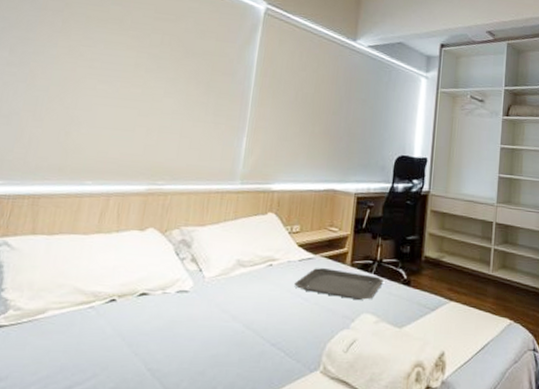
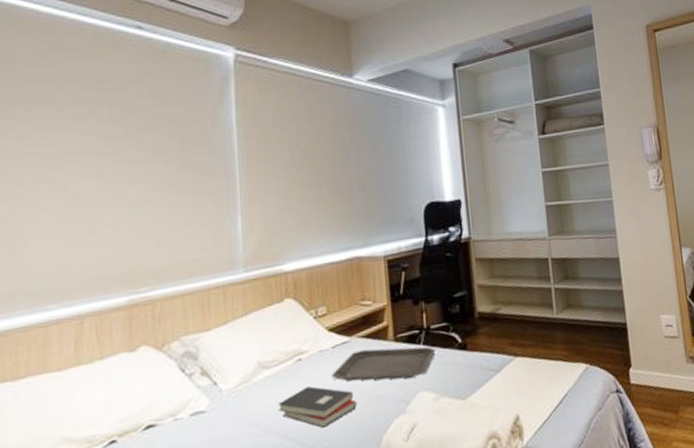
hardback book: none [245,289,311,326] -> present [277,386,357,428]

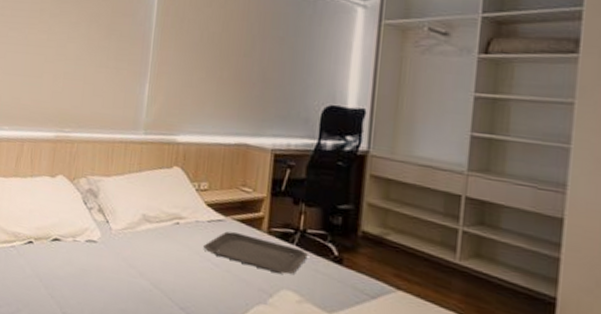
hardback book: present [277,386,357,428] -> none [152,249,222,290]

